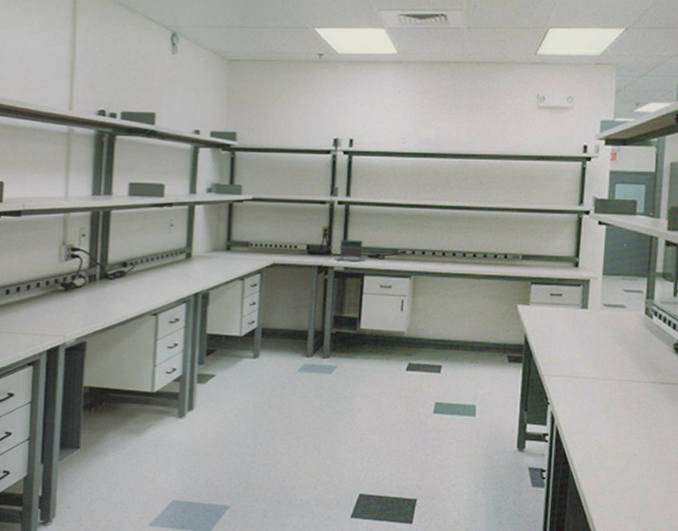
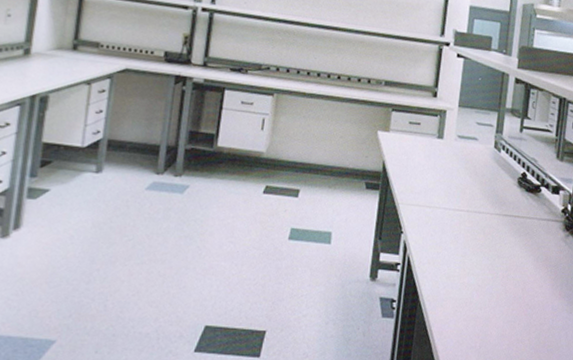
printer: present [335,240,366,261] -> none [194,49,228,75]

